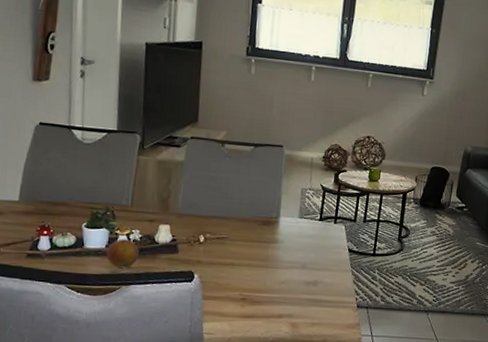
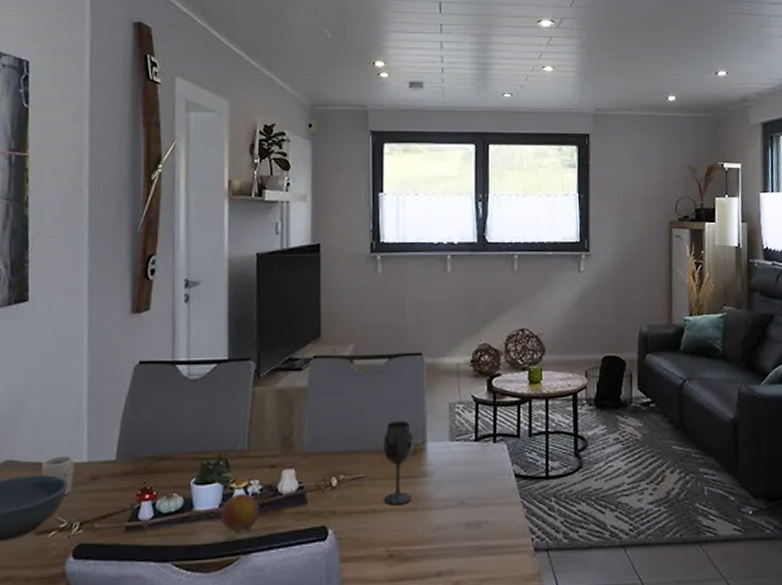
wine glass: none [241,197,270,263] -> present [383,420,414,506]

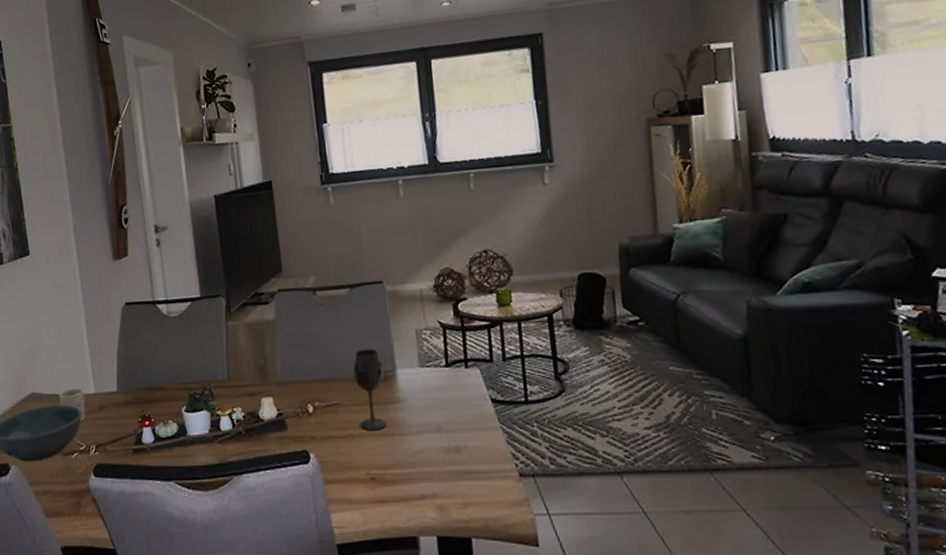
fruit: present [220,493,259,532] -> none [211,420,245,455]

